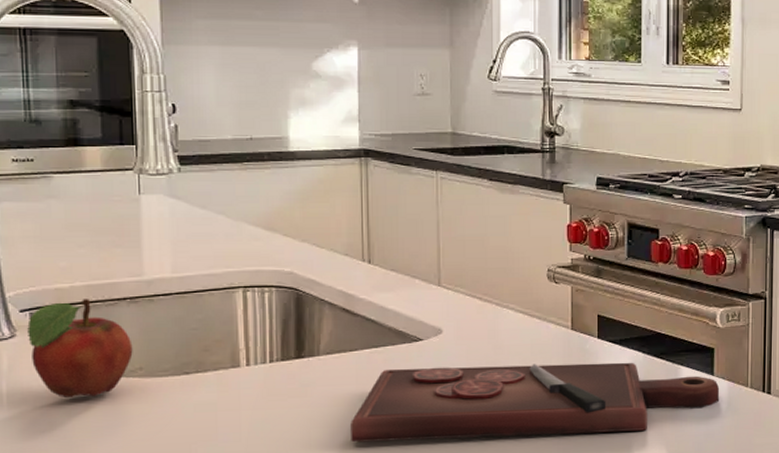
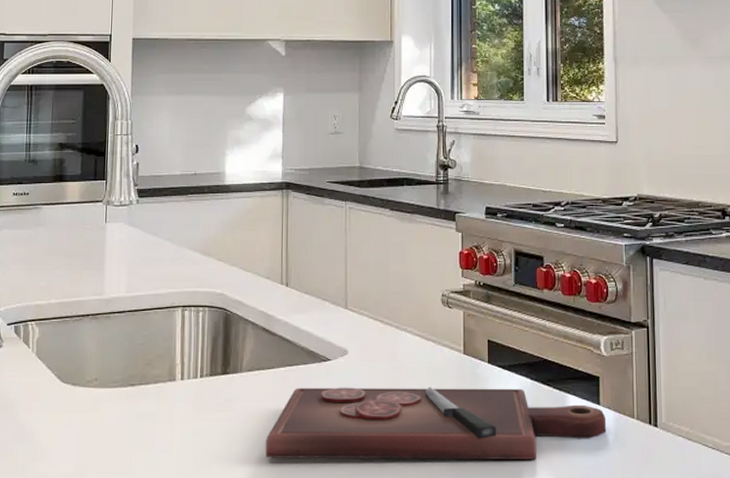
fruit: present [27,299,133,399] -> none [11,315,91,405]

